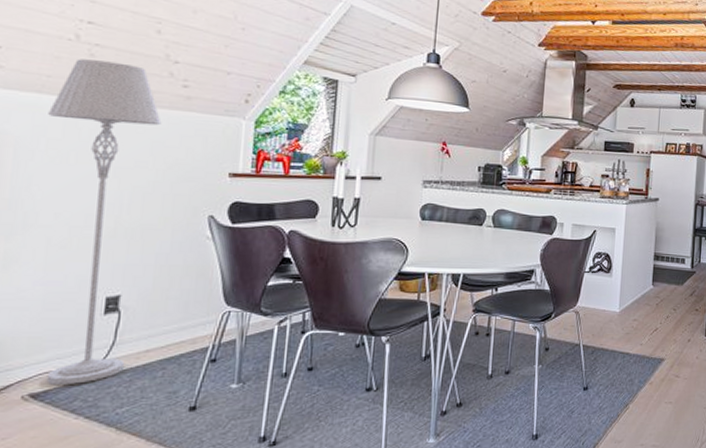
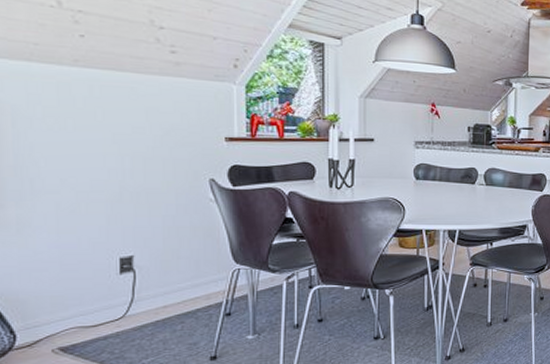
floor lamp: present [46,59,162,385] -> none [40,26,154,339]

